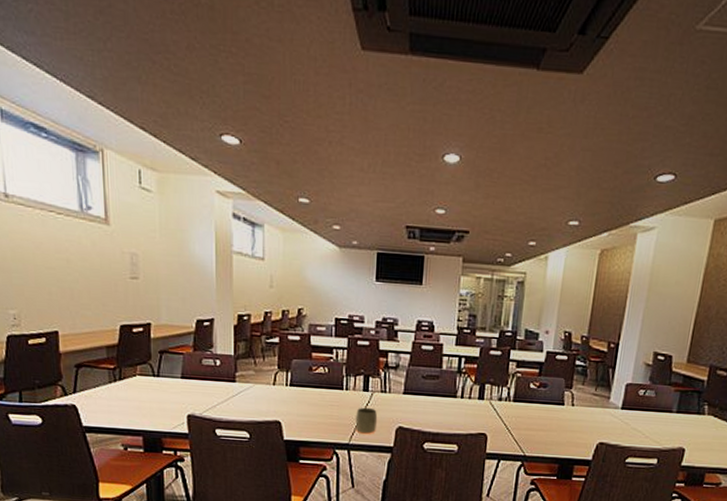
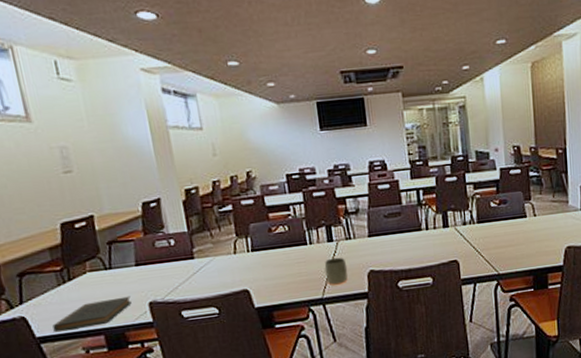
book: none [99,403,172,427] -> present [52,296,132,333]

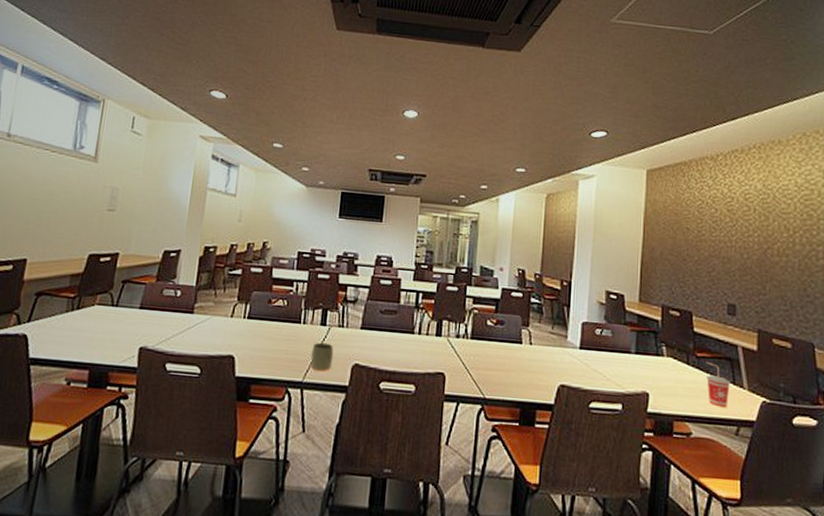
book: present [52,296,132,333] -> none [46,334,125,359]

